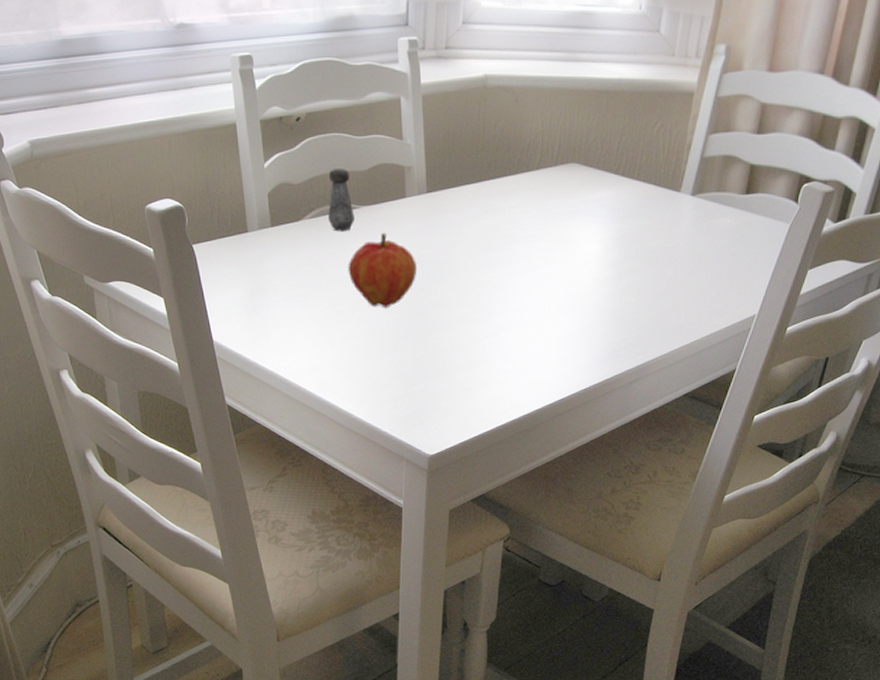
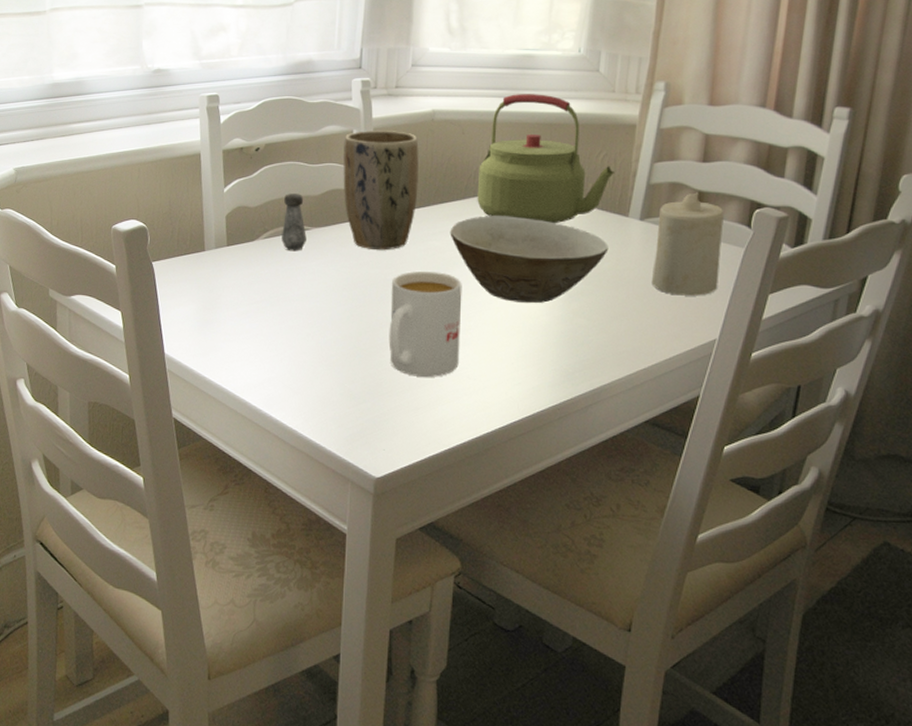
fruit: present [348,232,418,309] -> none [298,252,367,326]
plant pot: none [391,98,470,230] -> present [343,131,419,251]
mug: none [440,250,514,358] -> present [388,270,462,377]
bowl: none [502,192,659,283] -> present [450,216,609,304]
kettle: none [530,57,669,200] -> present [477,94,614,224]
candle: none [699,166,774,273] -> present [651,192,725,296]

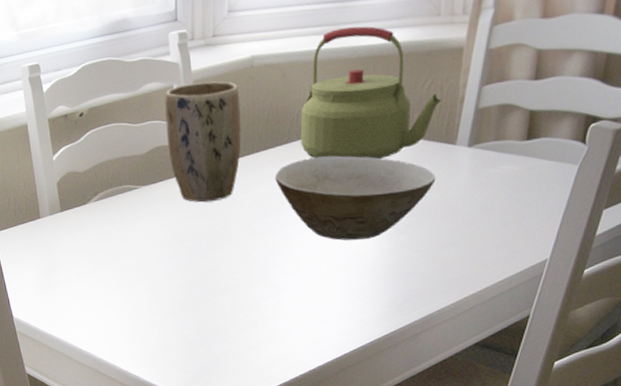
salt shaker: present [282,194,307,252] -> none [111,154,136,211]
mug: present [388,270,462,377] -> none [220,218,290,319]
candle: present [651,192,725,296] -> none [480,112,558,220]

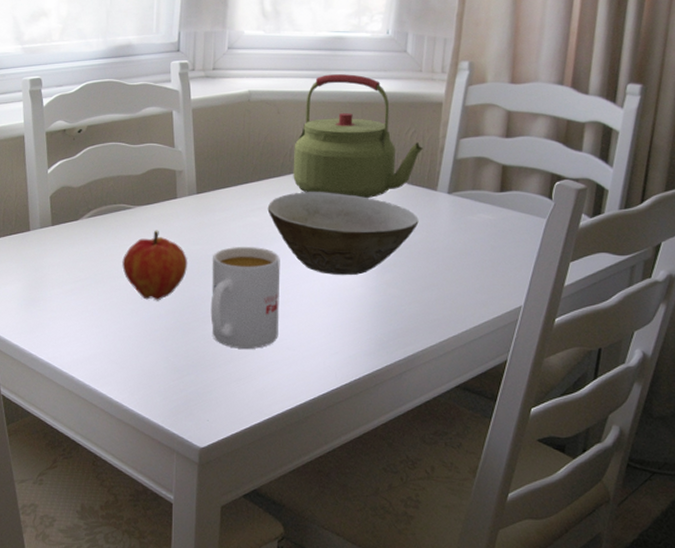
fruit: none [131,208,196,278] -> present [122,230,188,301]
plant pot: present [165,81,242,203] -> none [163,111,236,227]
mug: none [220,218,290,319] -> present [210,246,280,349]

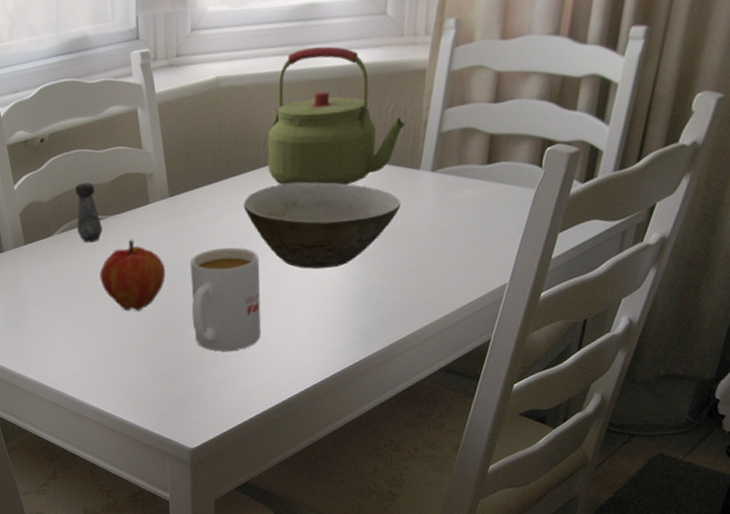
salt shaker: none [105,173,129,230] -> present [75,182,102,243]

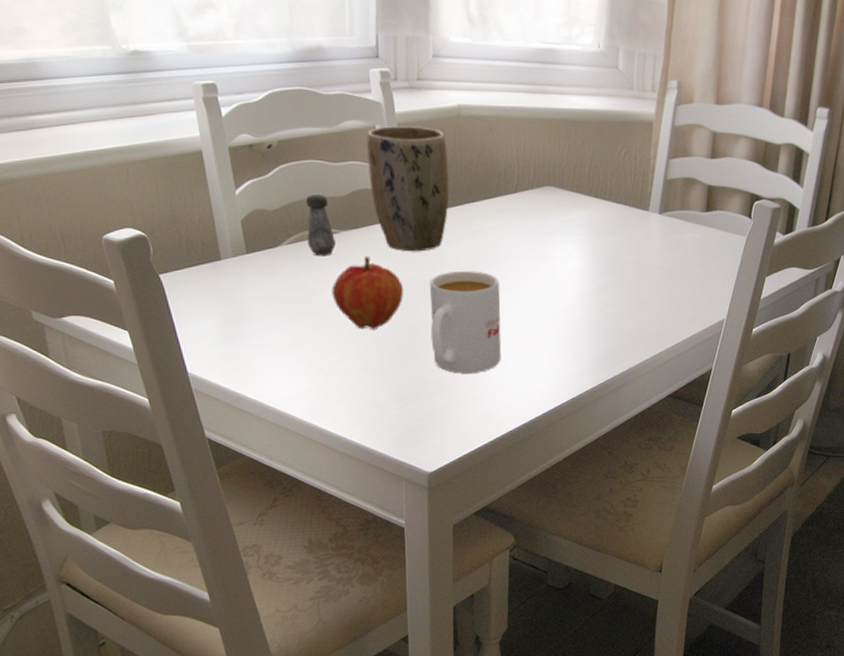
plant pot: none [129,104,209,232] -> present [367,126,450,252]
bowl: present [243,182,401,269] -> none [484,213,633,297]
kettle: present [267,46,405,186] -> none [508,89,635,220]

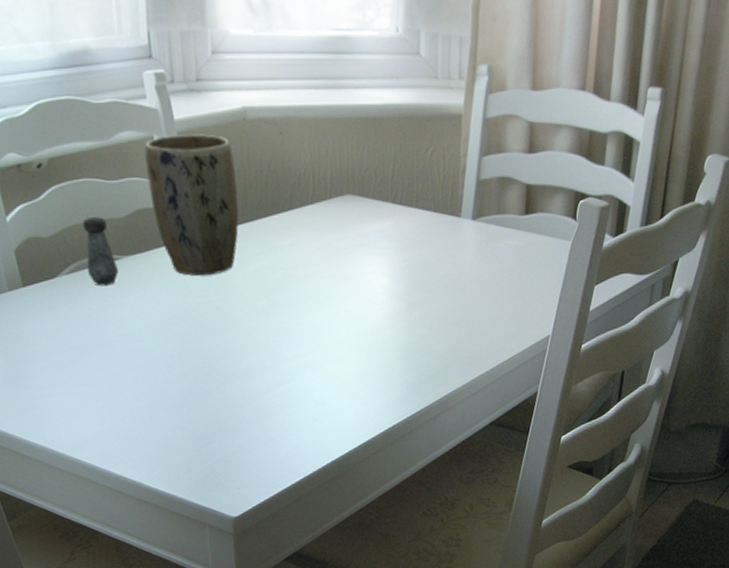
fruit: present [331,256,404,330] -> none [117,283,196,365]
mug: present [429,270,501,374] -> none [222,294,305,409]

